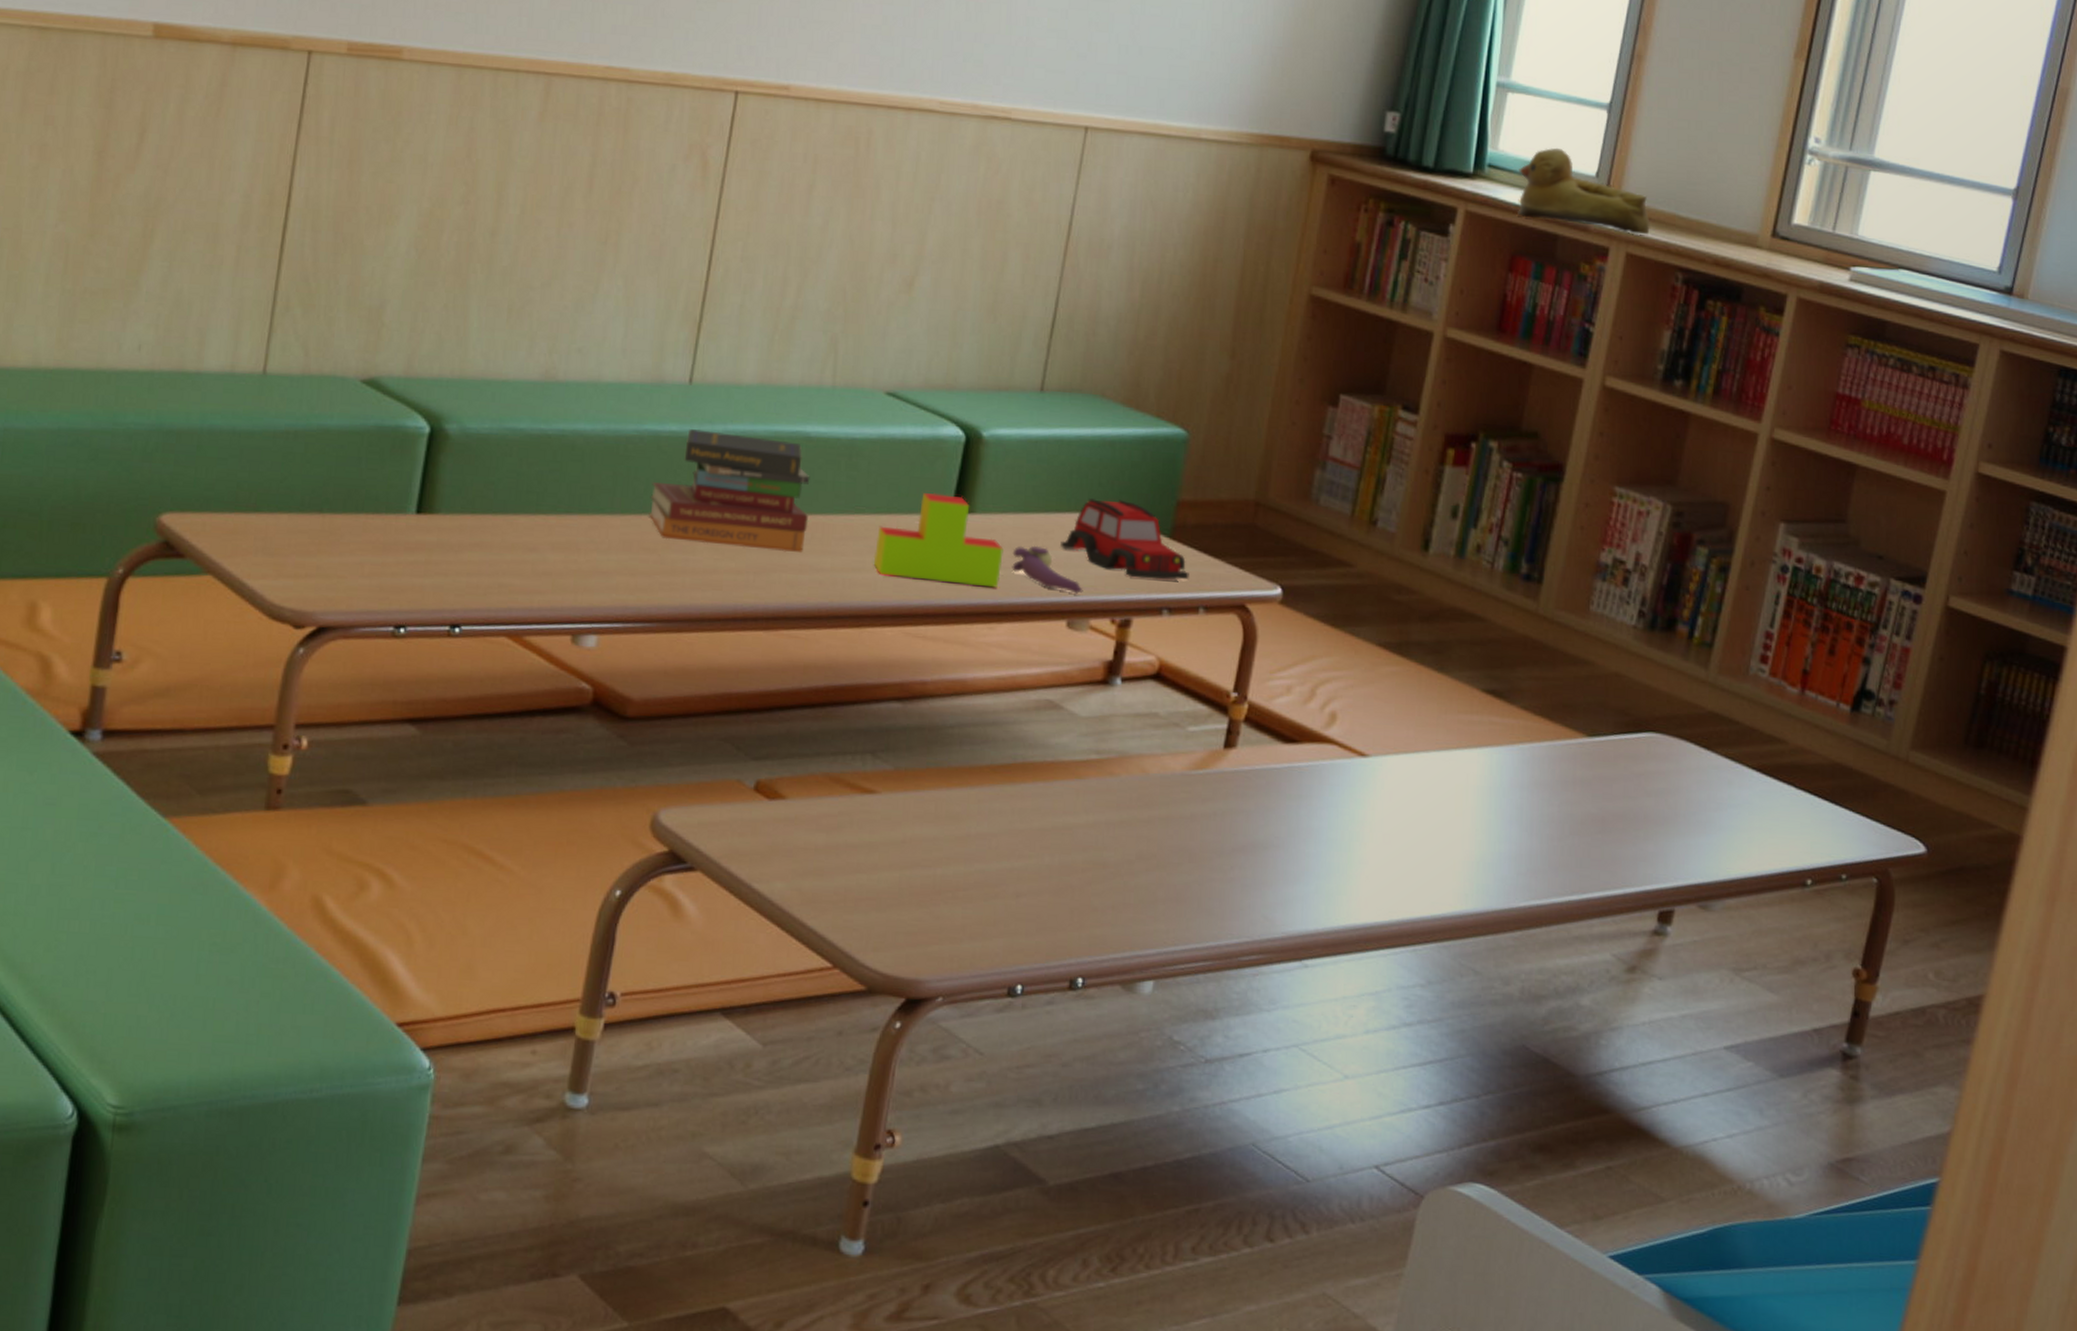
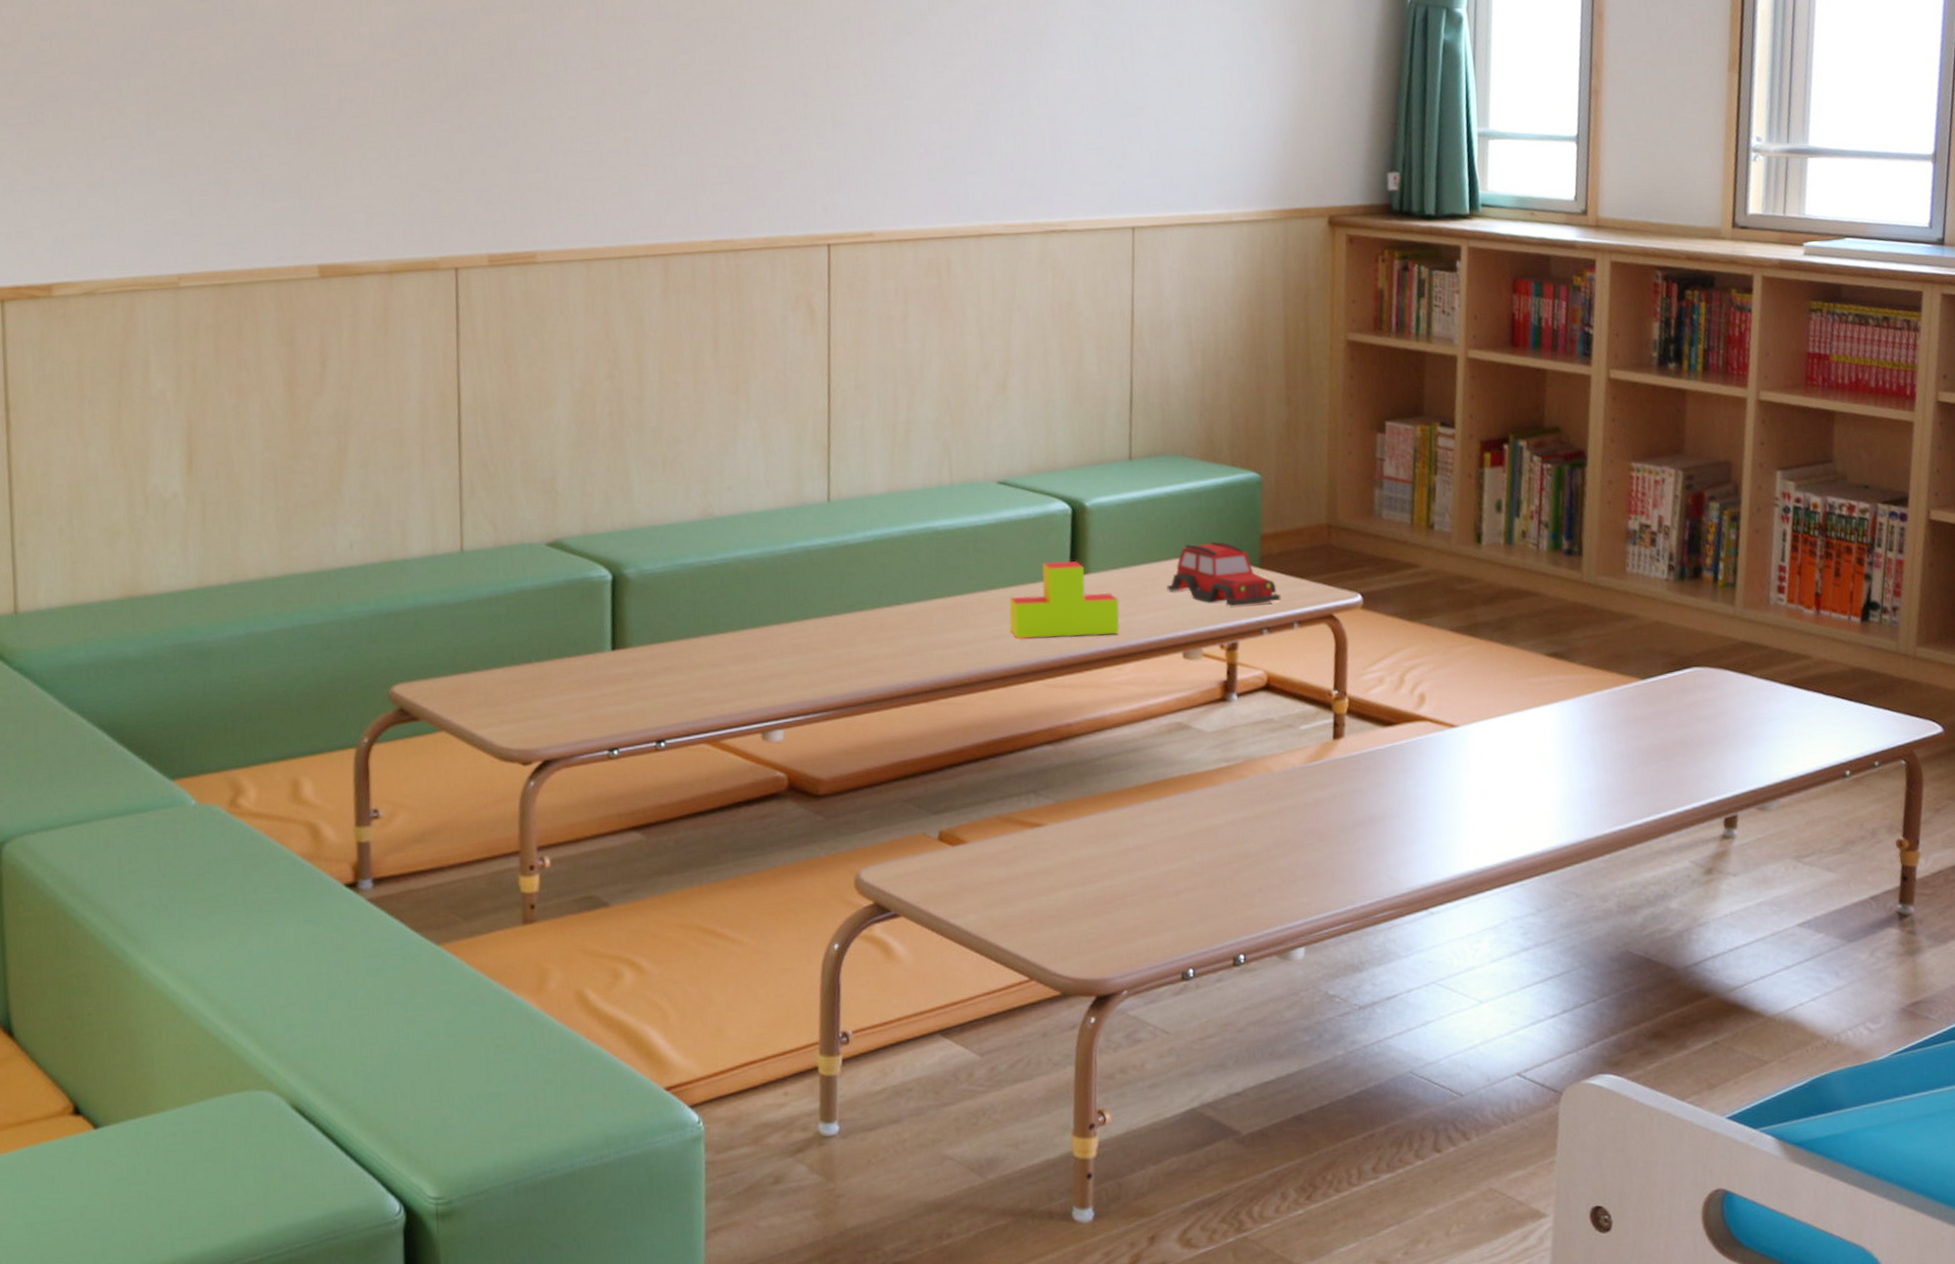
books: present [649,429,810,552] -> none [809,537,949,638]
toy animal: present [1012,545,1083,594] -> none [1127,592,1193,628]
rubber duck: present [1518,147,1650,236] -> none [1508,180,1628,246]

